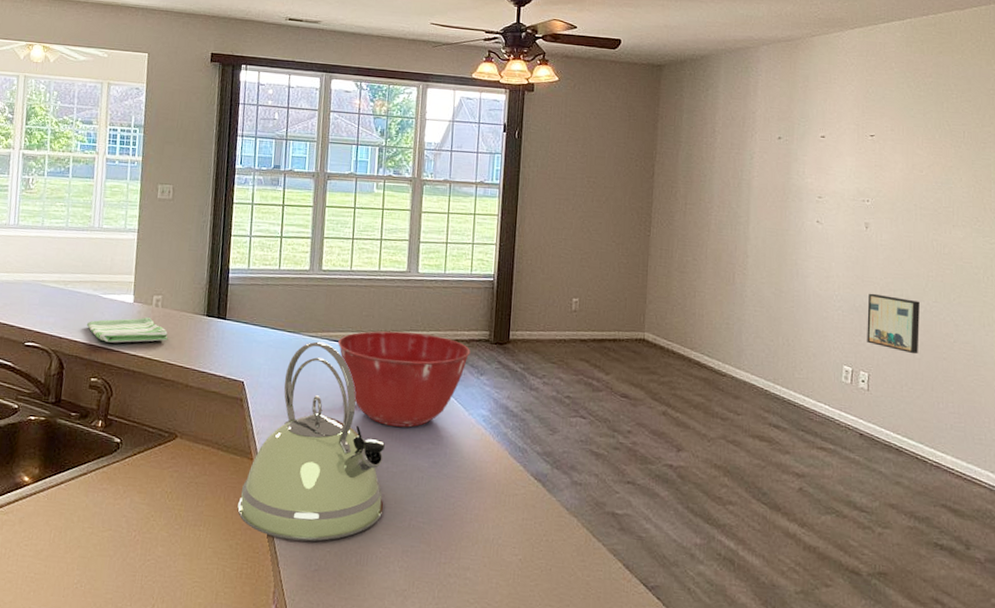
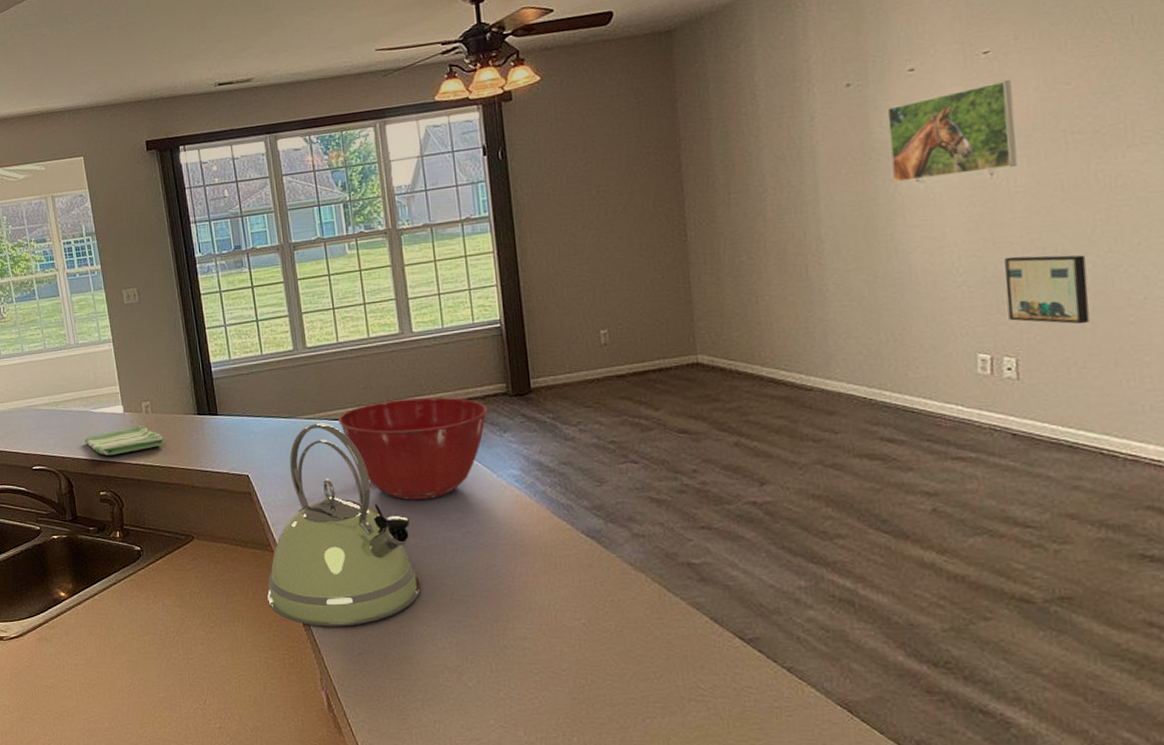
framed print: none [801,159,886,226] -> present [887,80,1018,183]

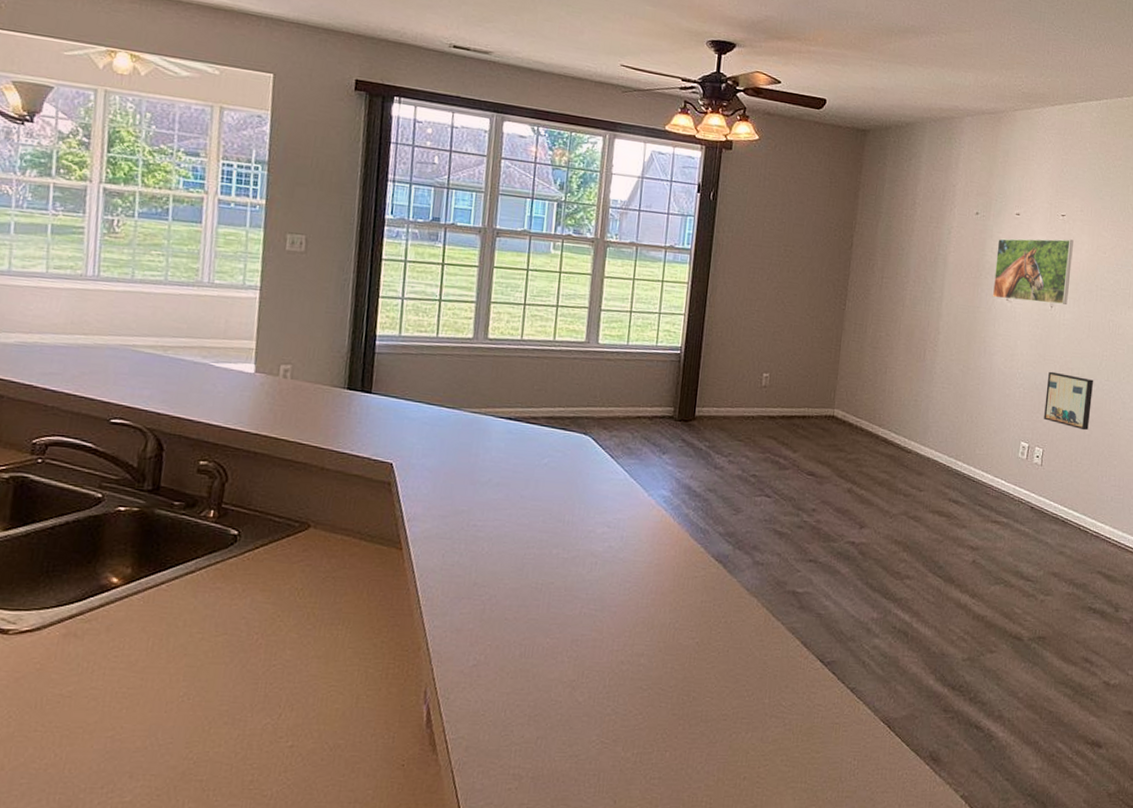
dish towel: present [84,425,165,455] -> none [193,390,299,420]
kettle: present [267,422,421,627] -> none [383,418,556,636]
mixing bowl: present [338,397,488,500] -> none [504,406,653,510]

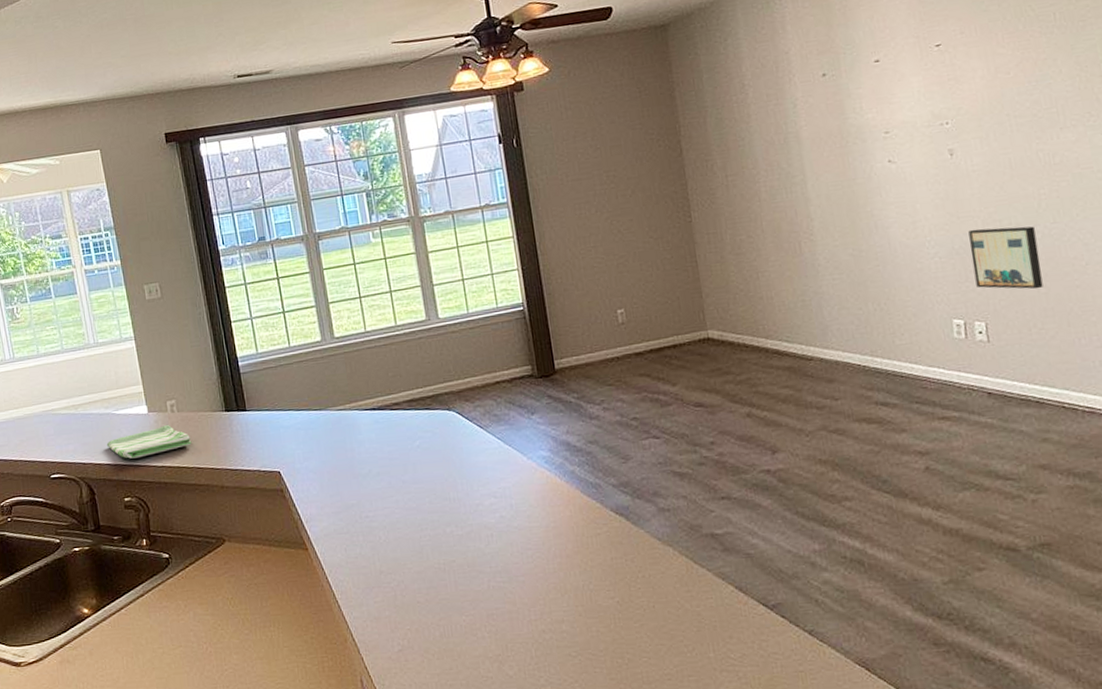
dish towel: none [193,390,299,420] -> present [106,425,192,459]
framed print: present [992,238,1074,305] -> none [858,70,972,164]

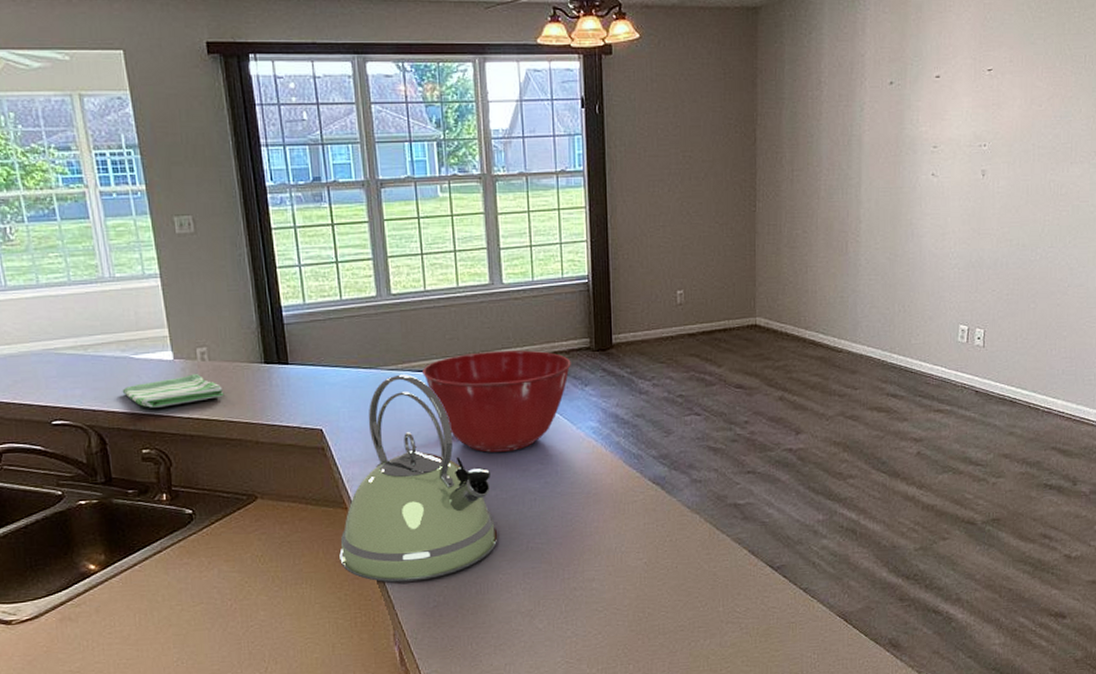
kettle: none [303,413,458,625] -> present [339,374,498,583]
mixing bowl: none [369,382,515,488] -> present [422,350,571,452]
wall art: present [968,226,1043,290] -> none [983,246,1035,304]

